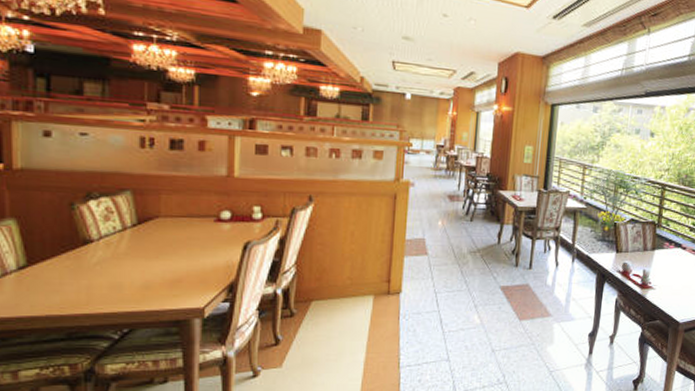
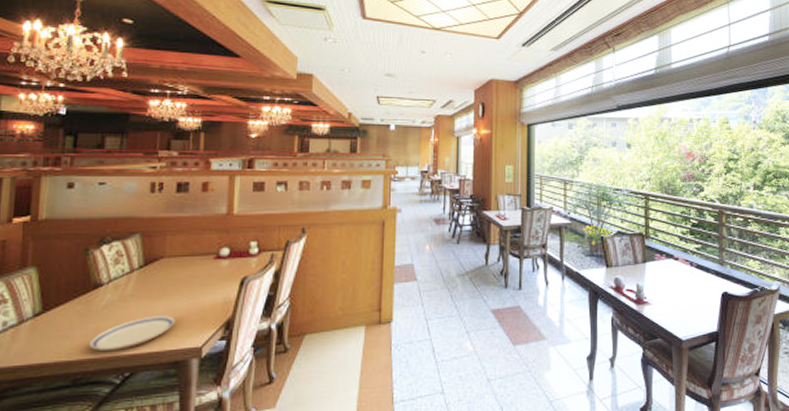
plate: none [83,275,174,308] -> present [90,315,175,352]

